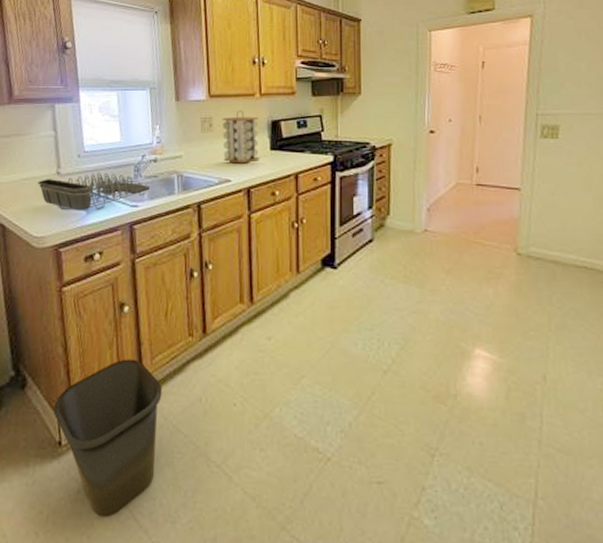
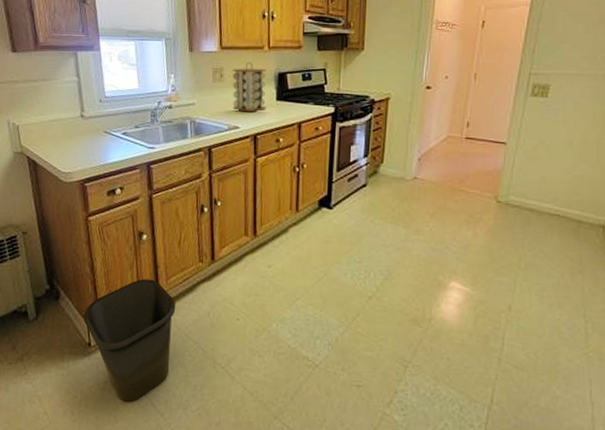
dish rack: present [37,172,151,211] -> none [63,116,166,151]

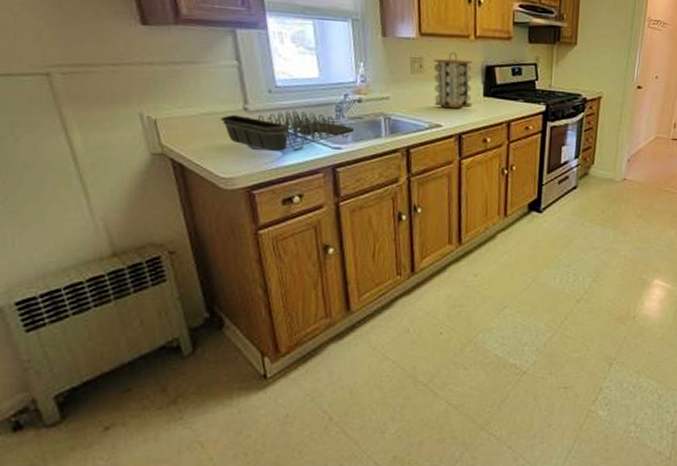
dish rack: none [63,116,166,151] -> present [220,110,355,152]
waste bin: present [83,278,176,403] -> none [256,297,371,435]

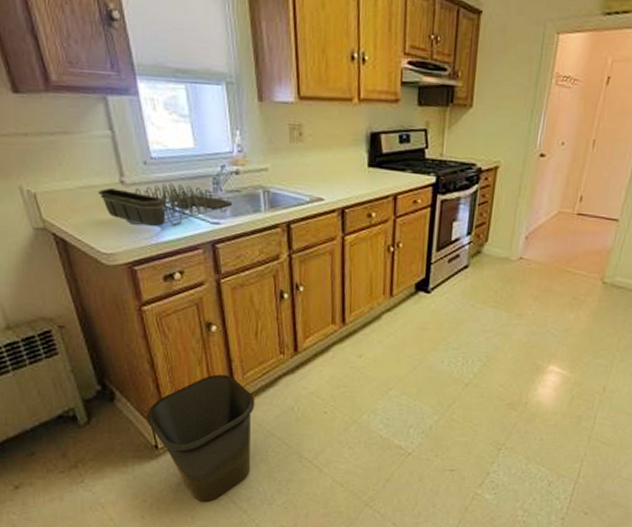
waste bin: none [256,297,371,435] -> present [146,374,255,503]
spice rack: present [433,52,472,109] -> none [314,117,356,181]

